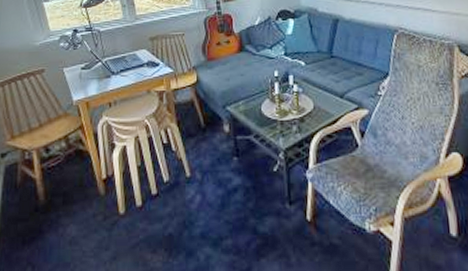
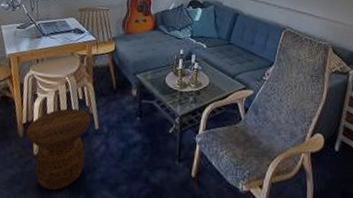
side table: none [107,155,180,254] -> present [25,108,91,191]

